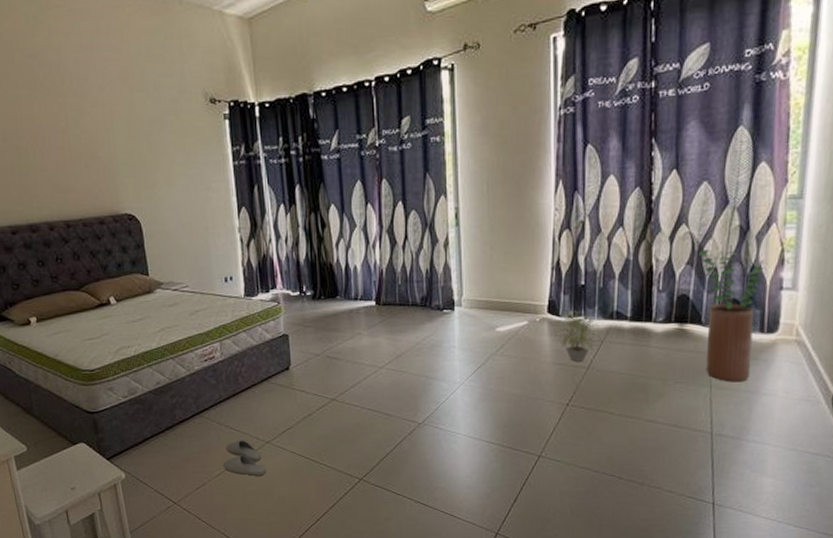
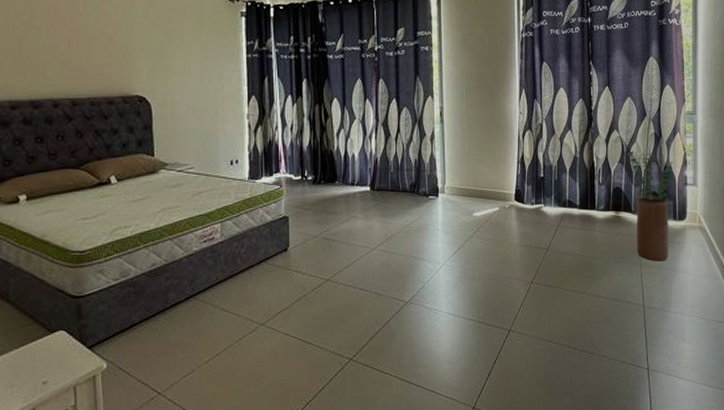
slippers: present [224,440,266,476] -> none [215,322,259,360]
potted plant: present [552,309,604,362] -> none [518,197,559,244]

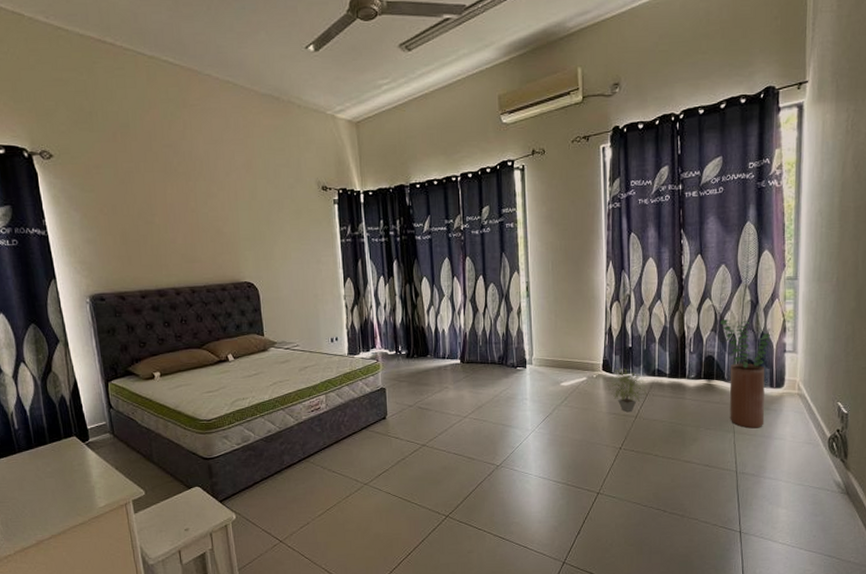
potted plant: none [518,197,559,244] -> present [606,367,648,412]

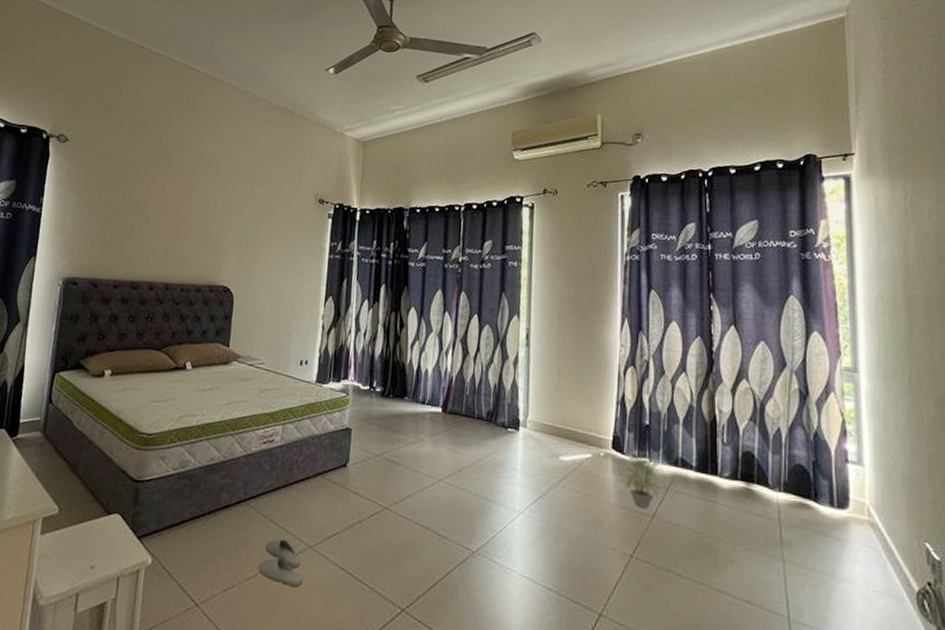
slippers: none [326,482,364,515] -> present [258,539,303,587]
vase: present [719,315,771,429] -> none [759,401,828,561]

